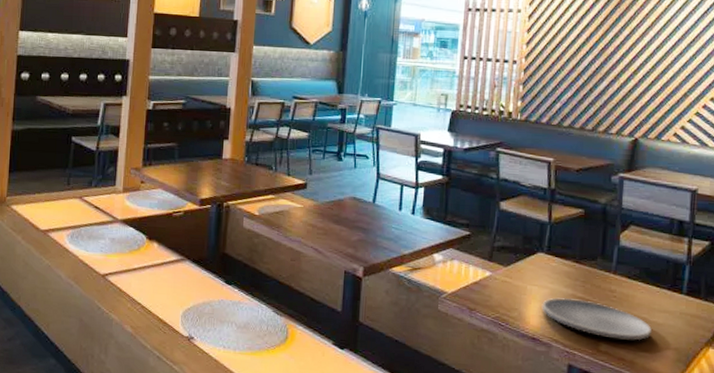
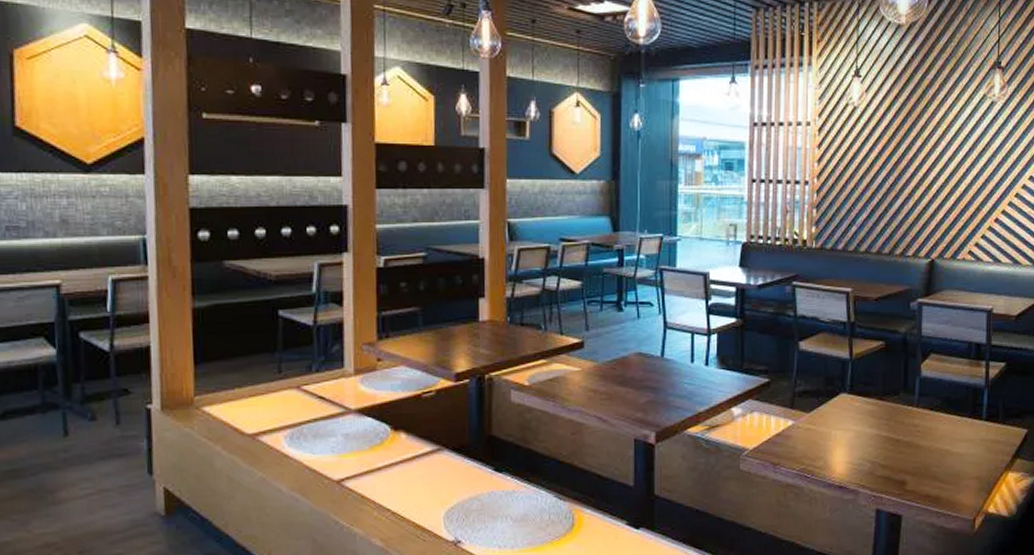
plate: present [542,297,652,340] -> none [847,439,955,475]

